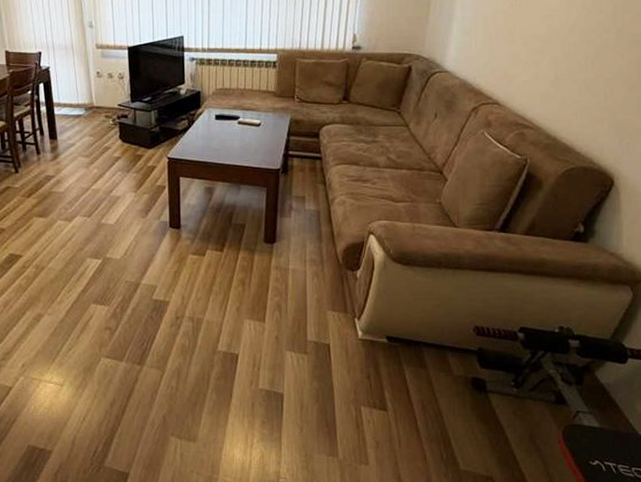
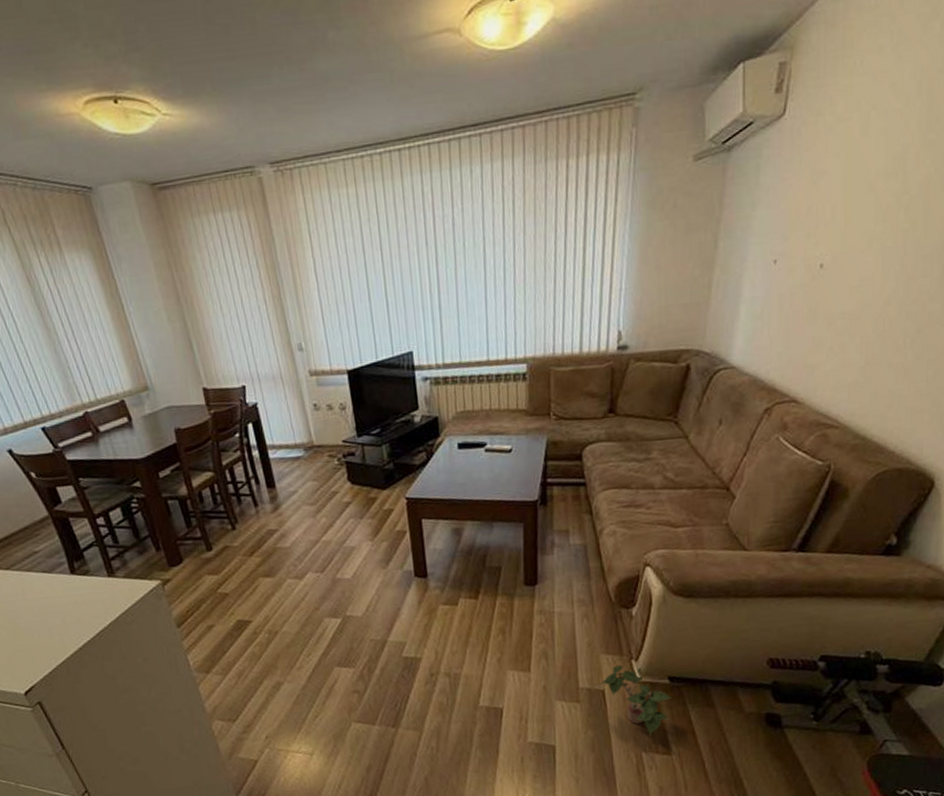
potted plant: none [327,322,391,391] -> present [601,665,673,736]

